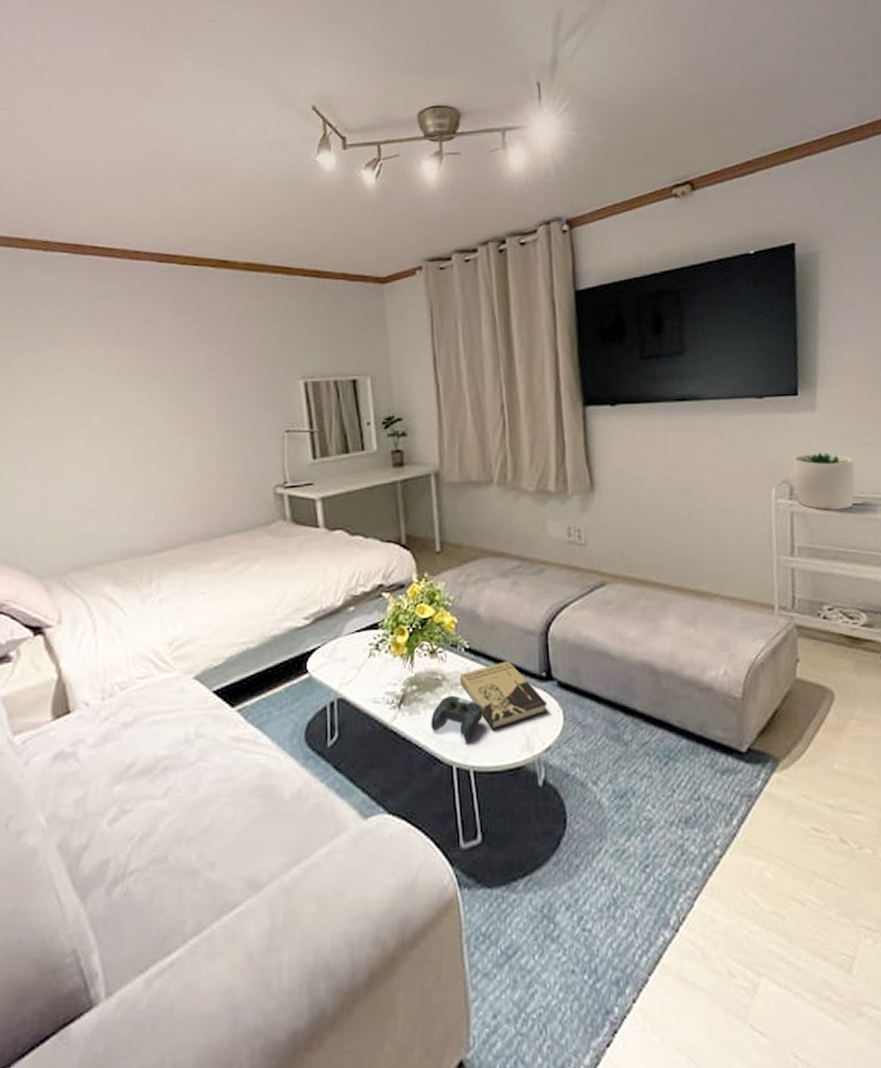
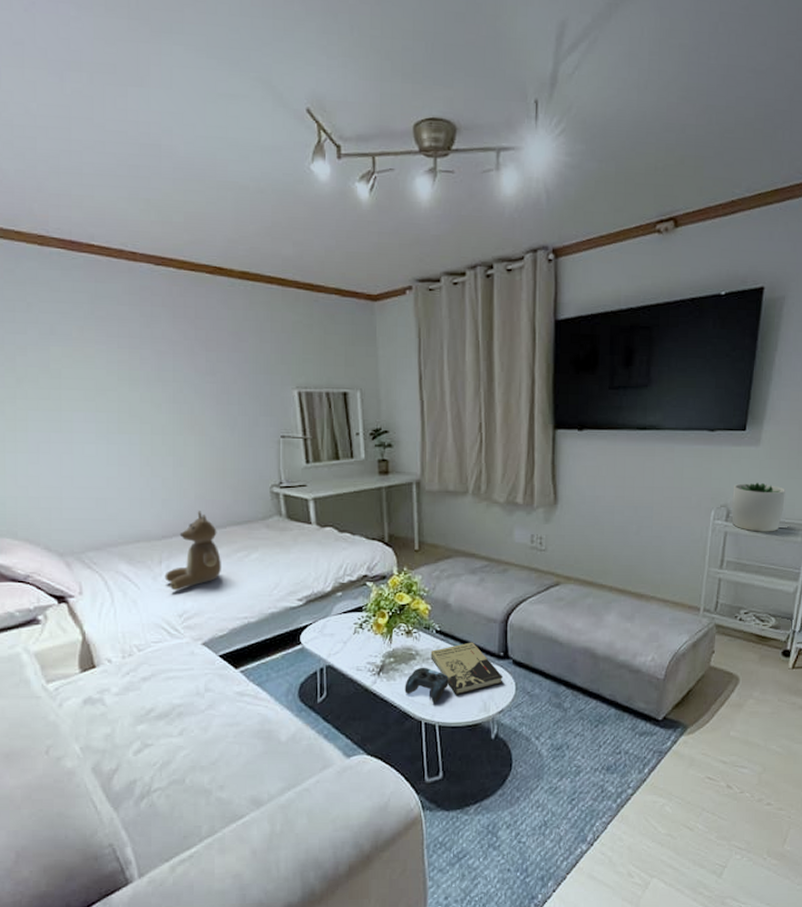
teddy bear: none [154,519,218,614] -> present [164,511,221,591]

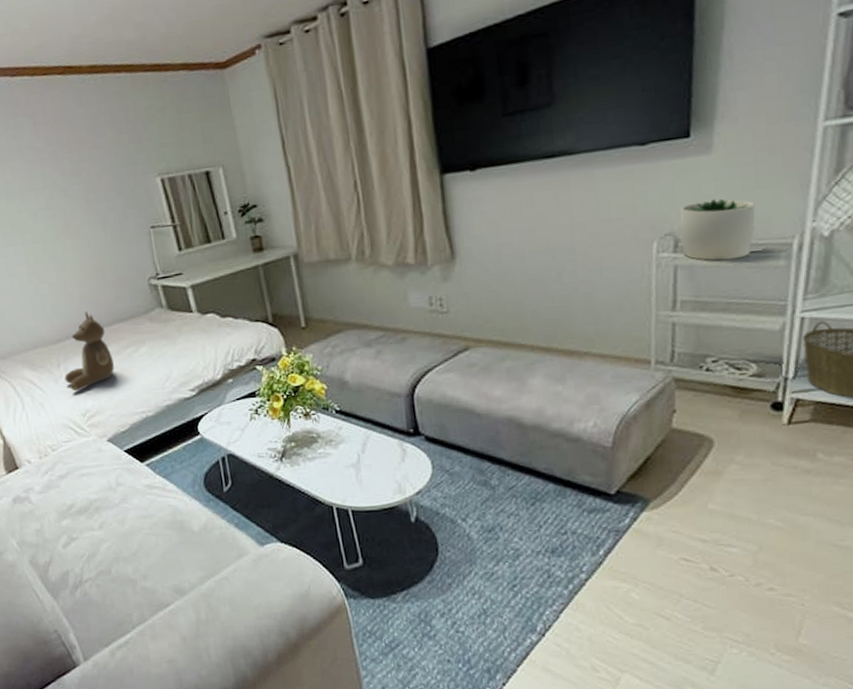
control: present [405,667,449,703] -> none [310,449,357,486]
book: present [430,642,504,695] -> none [332,420,417,477]

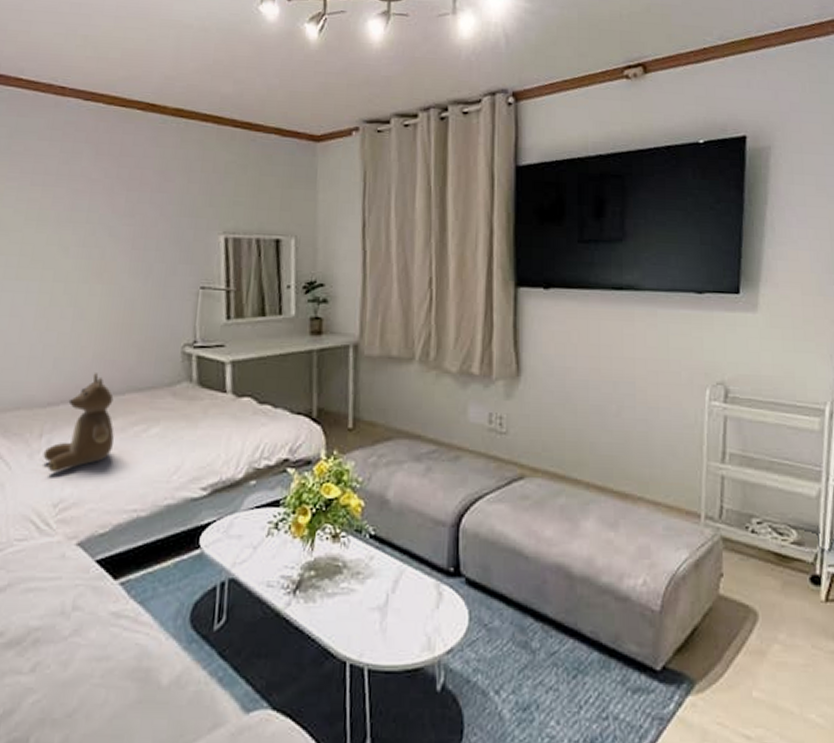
planter: present [679,198,755,261] -> none [730,355,794,418]

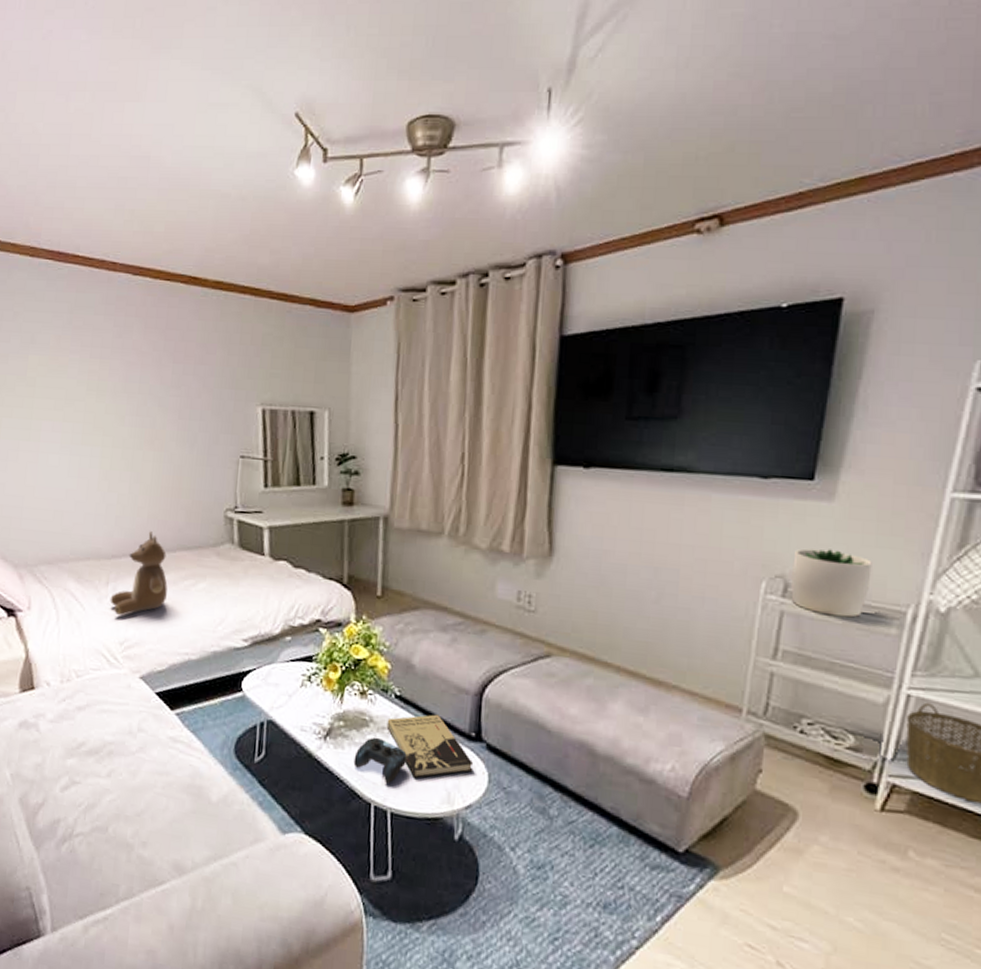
control: none [326,584,384,635] -> present [353,737,407,783]
book: none [361,552,454,626] -> present [386,714,474,779]
planter: none [730,355,794,418] -> present [791,548,872,618]

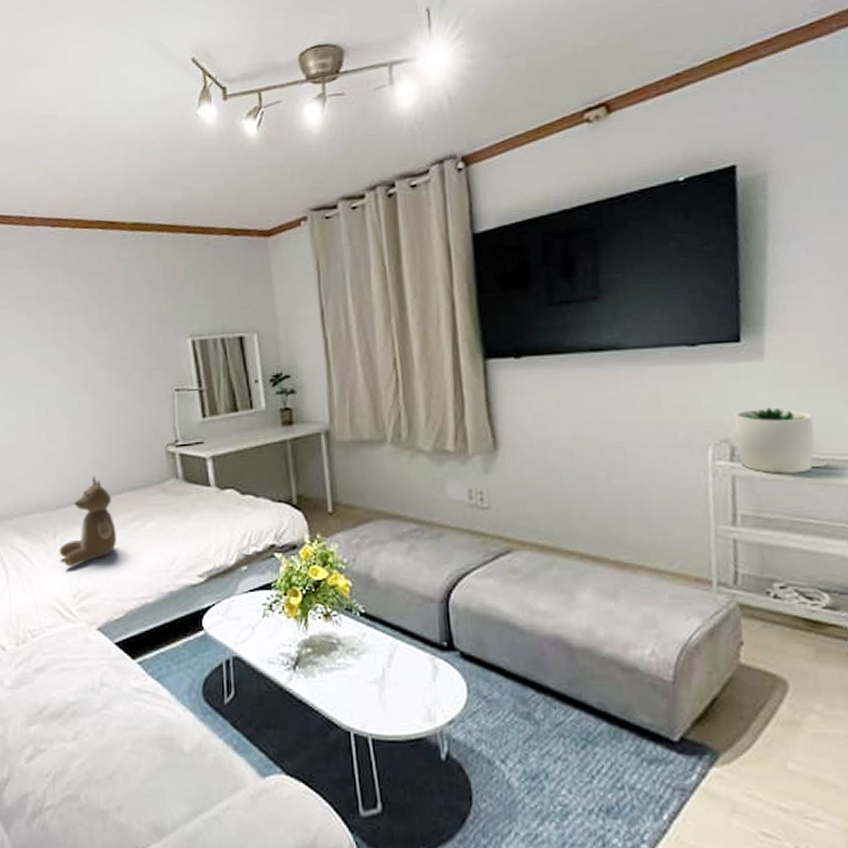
control: present [353,737,407,783] -> none [326,660,381,707]
book: present [386,714,474,779] -> none [355,628,451,698]

